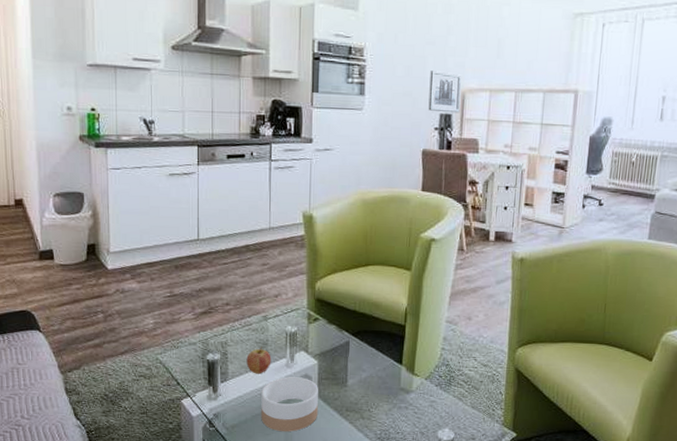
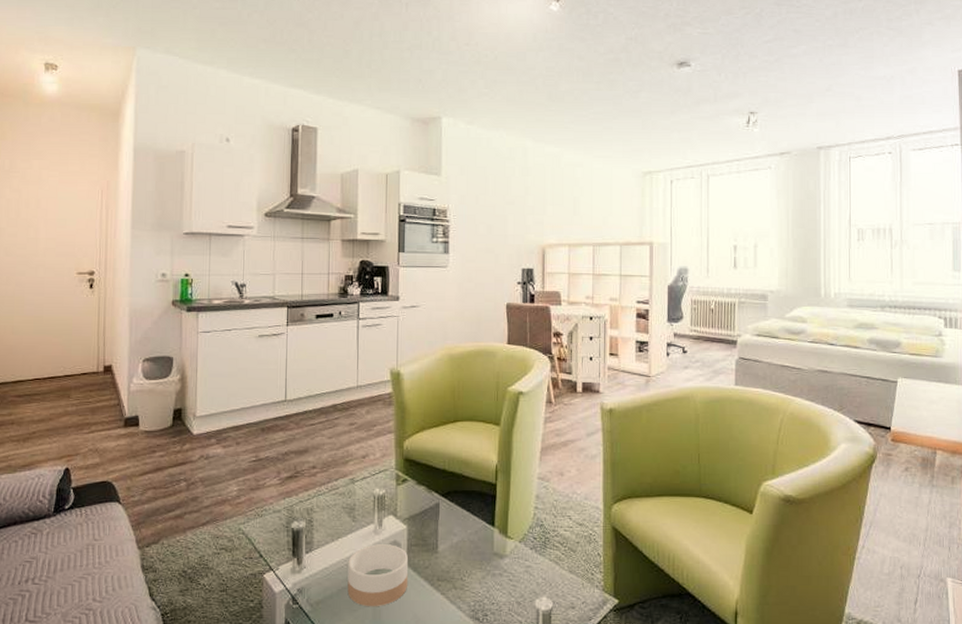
fruit: present [246,346,271,374] -> none [333,511,359,542]
wall art: present [428,70,462,113] -> none [510,228,541,268]

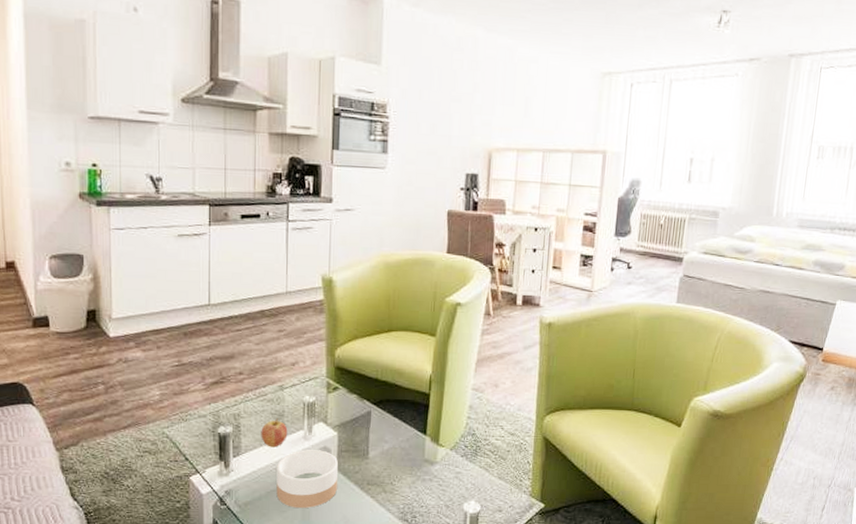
fruit: none [333,511,359,542] -> present [261,417,288,448]

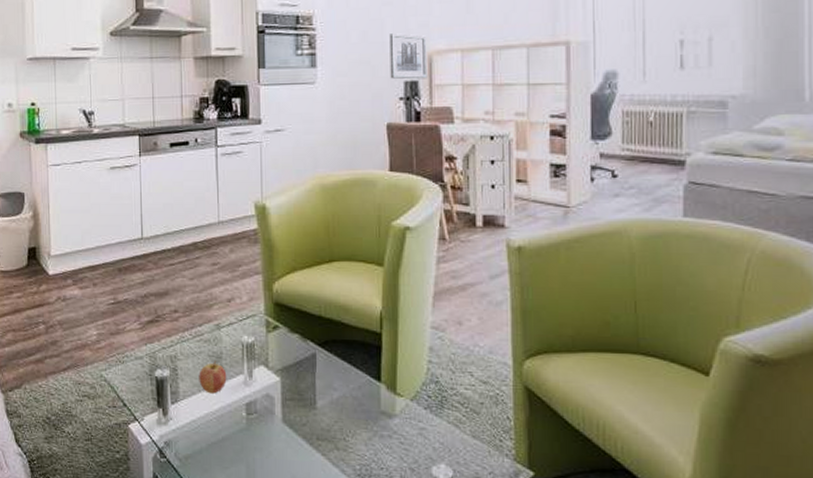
bowl: present [276,450,338,509] -> none [217,397,283,466]
wall art: none [454,129,489,173] -> present [389,33,428,80]

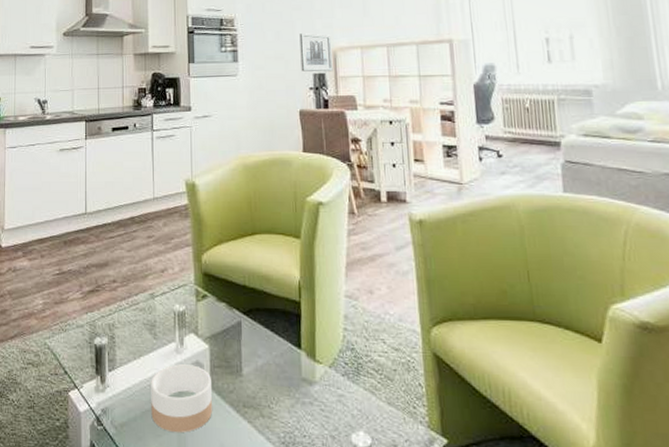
fruit: present [199,360,227,394] -> none [134,328,160,361]
bowl: none [217,397,283,466] -> present [151,364,212,433]

